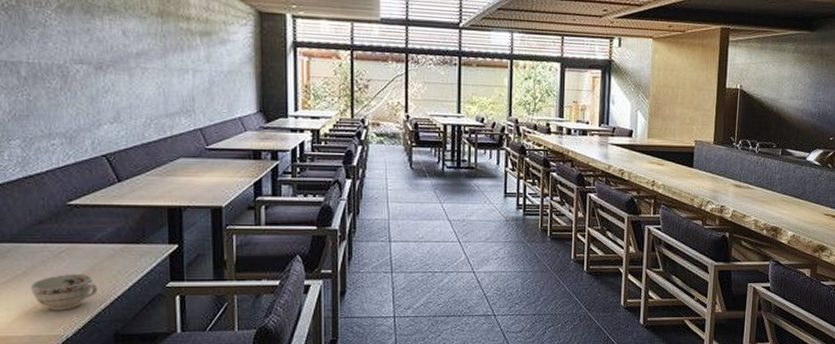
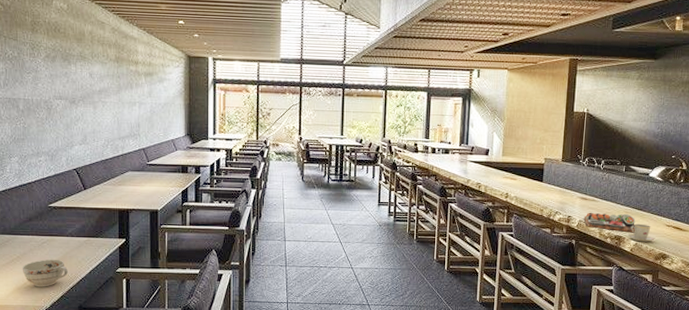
sushi: none [738,201,793,223] -> present [584,212,636,233]
teacup: none [785,213,812,233] -> present [628,223,654,242]

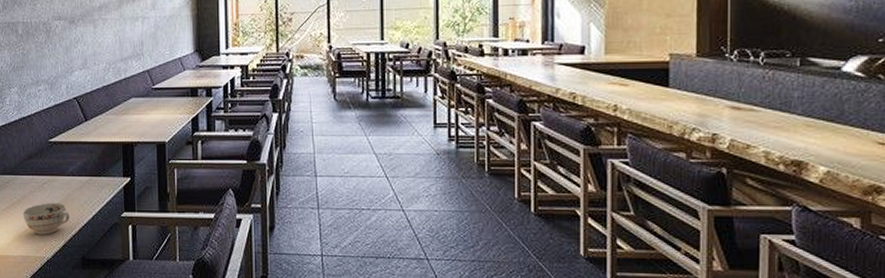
sushi: present [584,212,636,233] -> none [738,127,826,156]
teacup: present [628,223,654,242] -> none [813,141,859,169]

